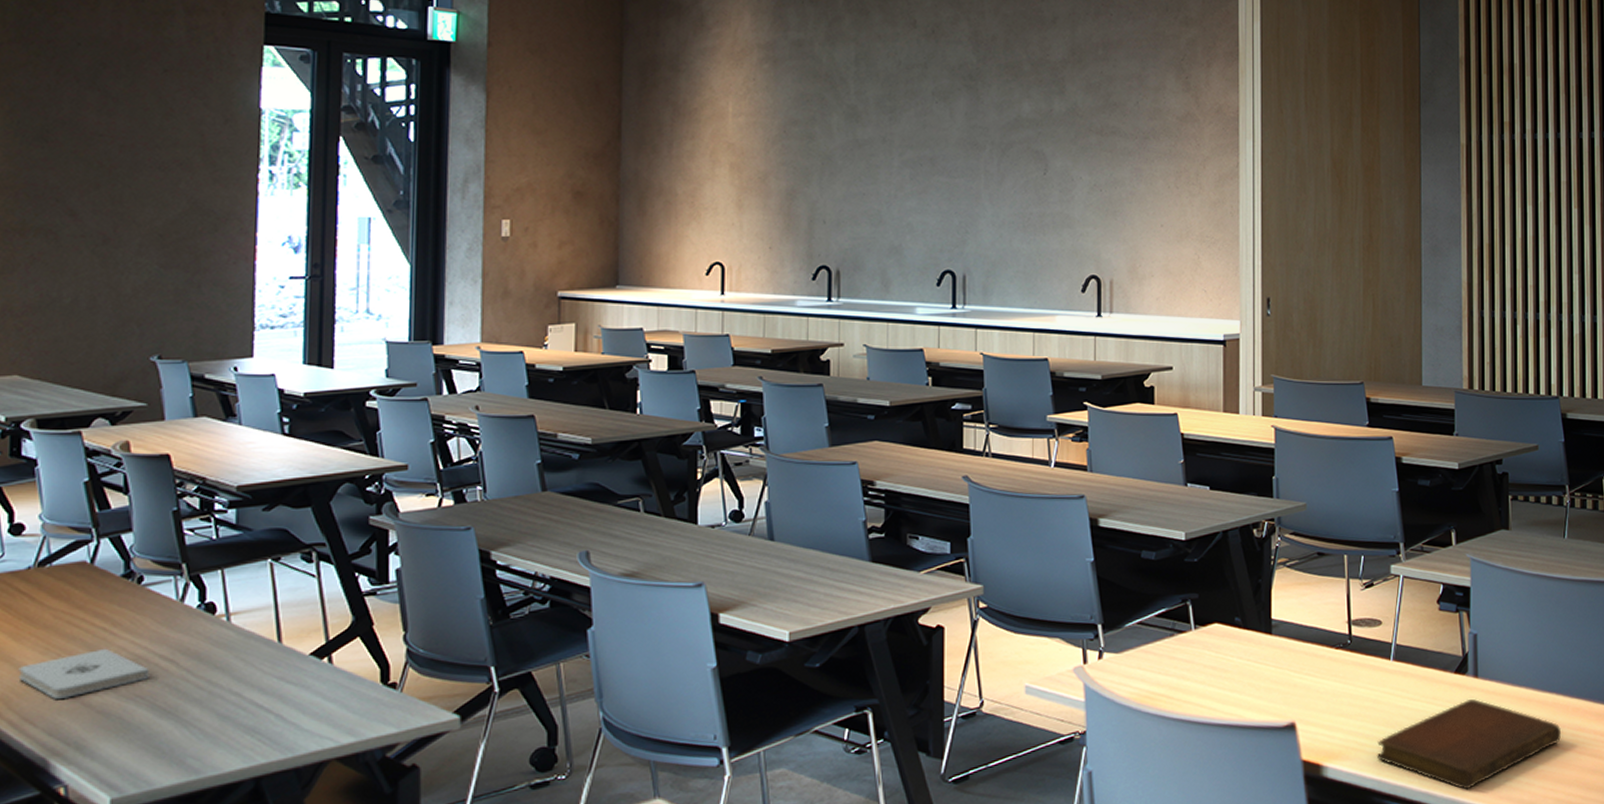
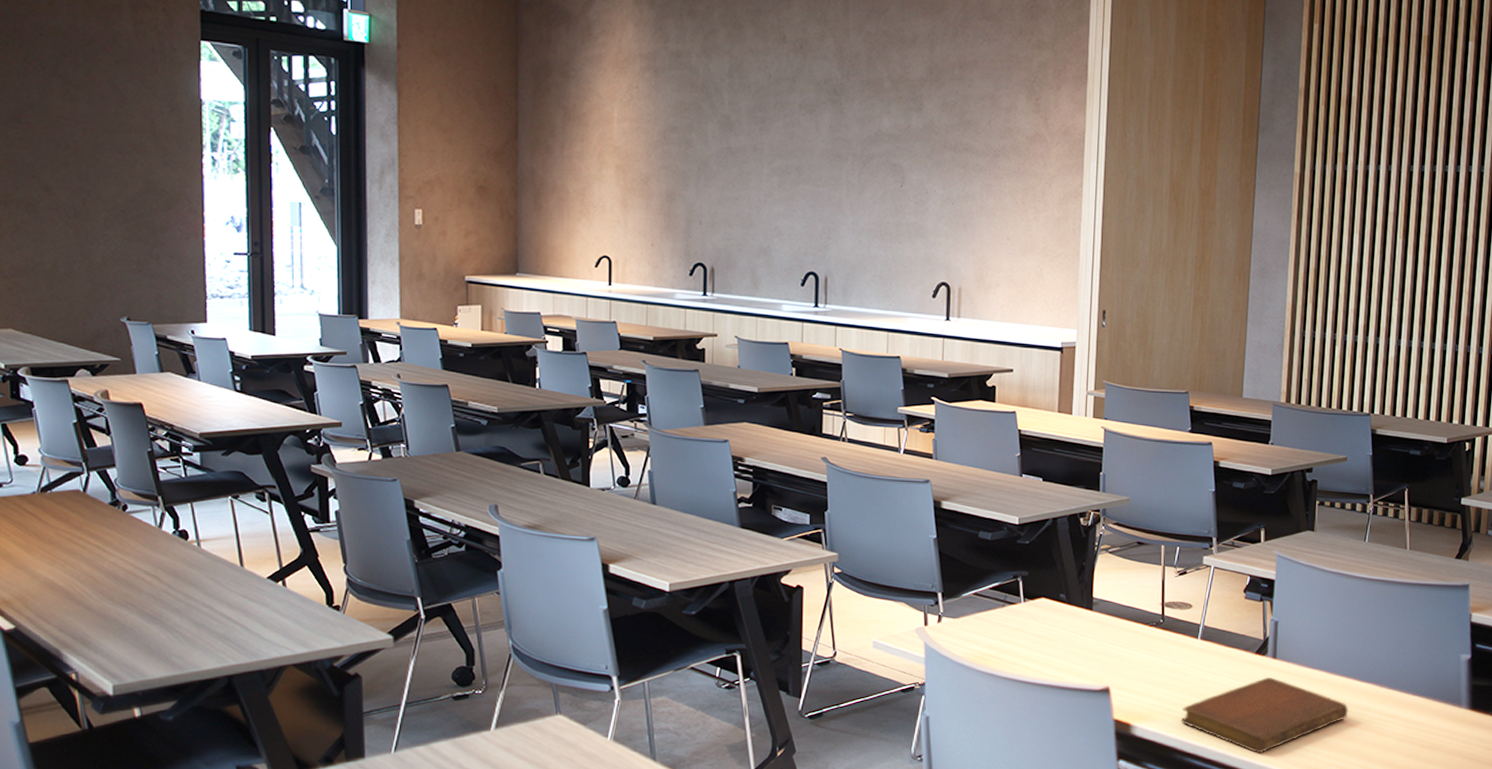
notepad: present [18,648,150,699] -> none [32,563,137,602]

